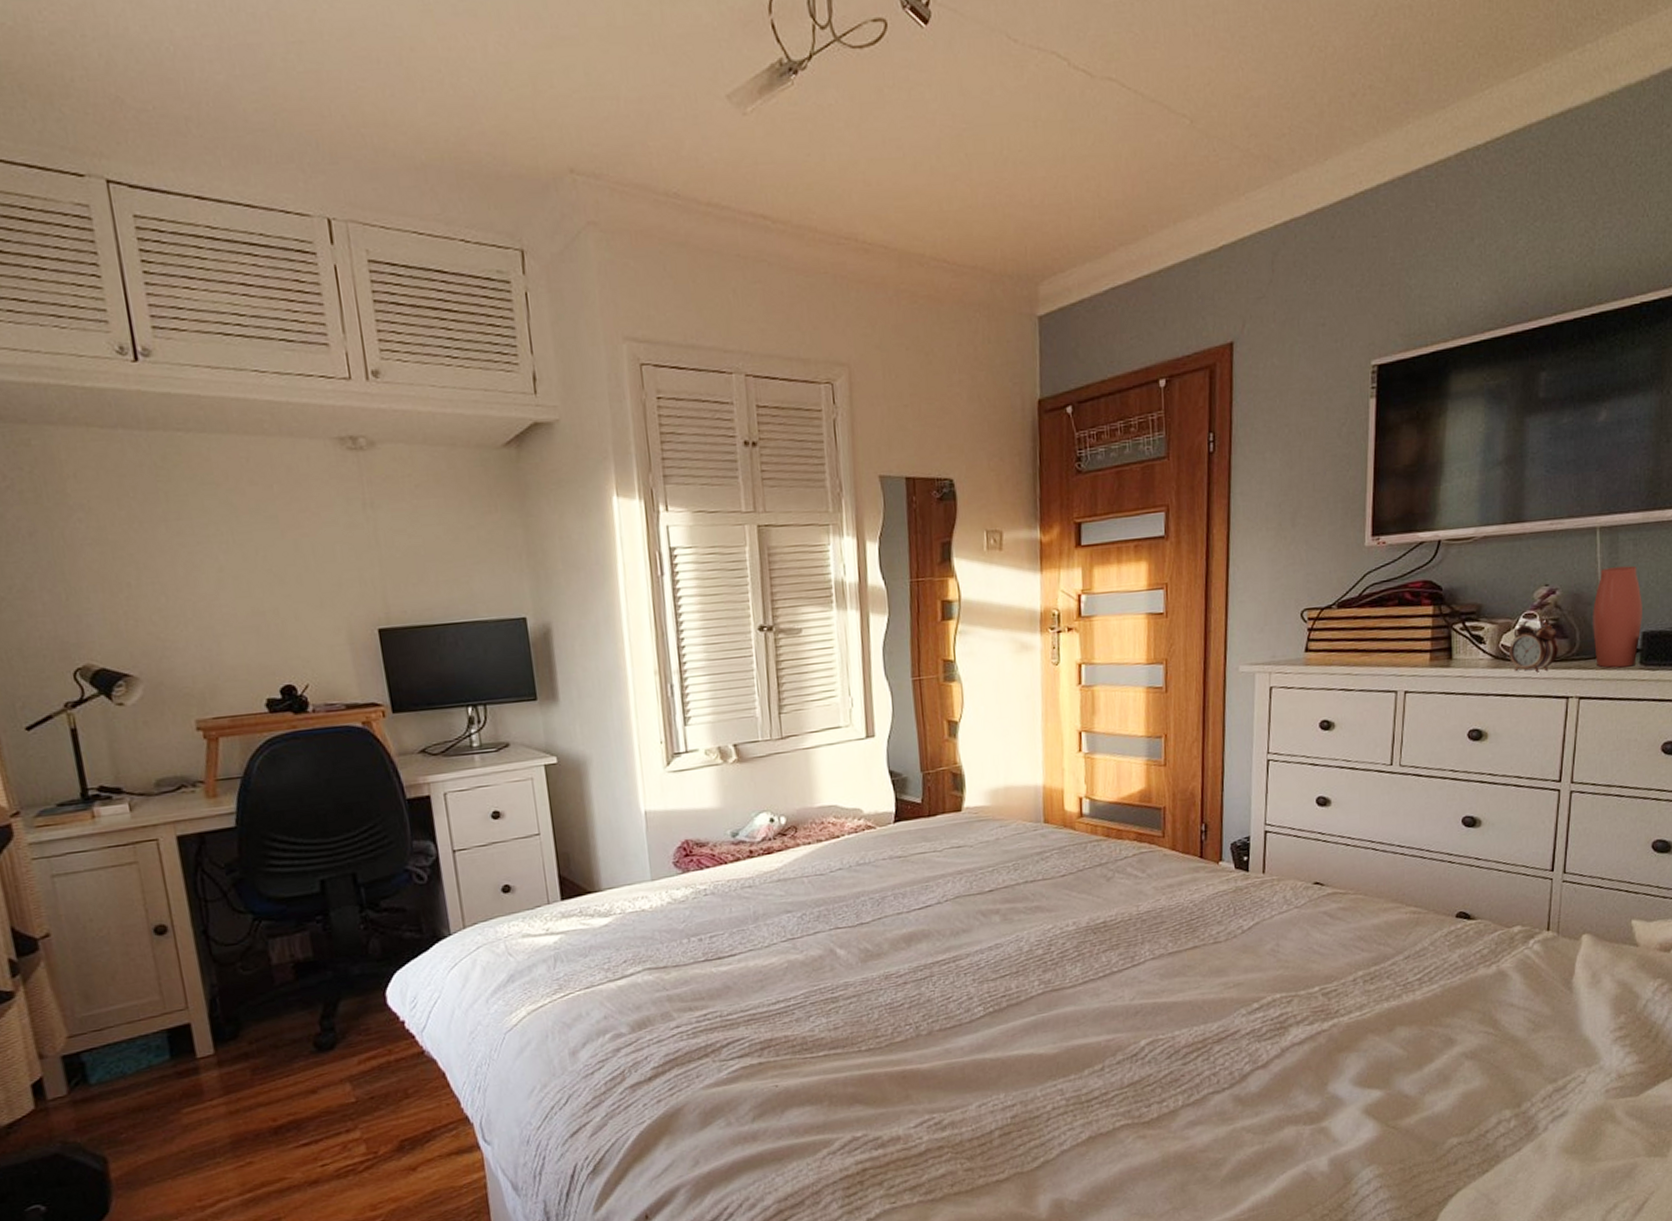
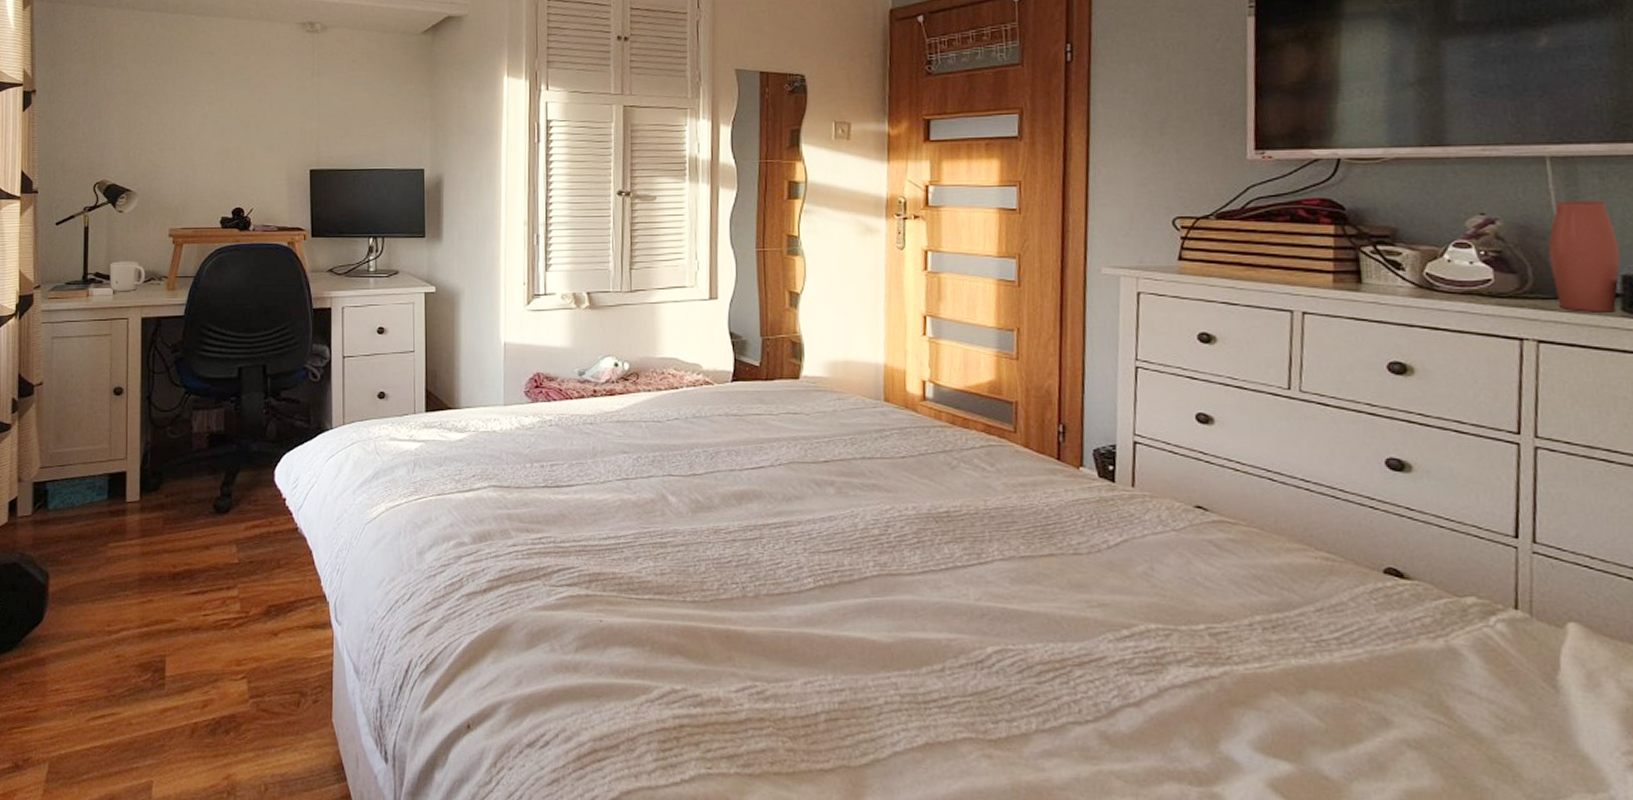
mug: none [117,766,173,808] -> present [109,261,146,292]
alarm clock: present [1508,618,1558,673] -> none [1435,249,1504,308]

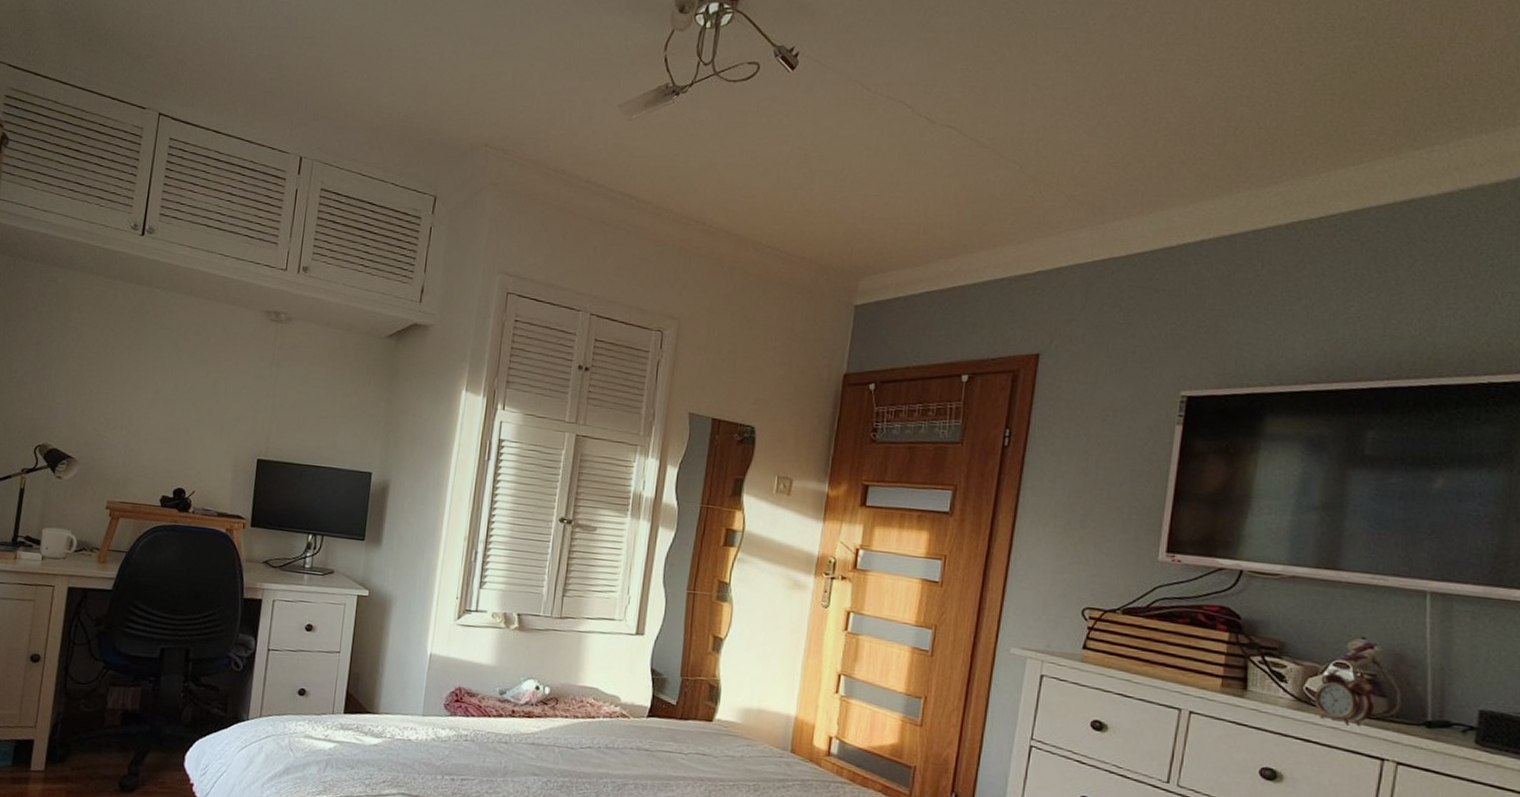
alarm clock: none [1435,249,1504,308] -> present [1313,668,1374,727]
vase: present [1548,200,1621,313] -> none [1417,634,1481,744]

